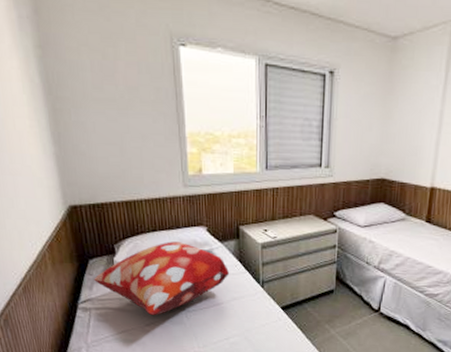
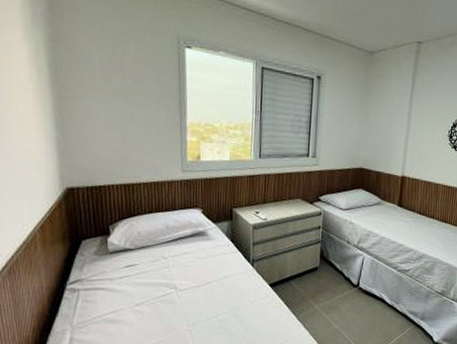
decorative pillow: present [94,242,230,315] -> none [86,223,222,295]

